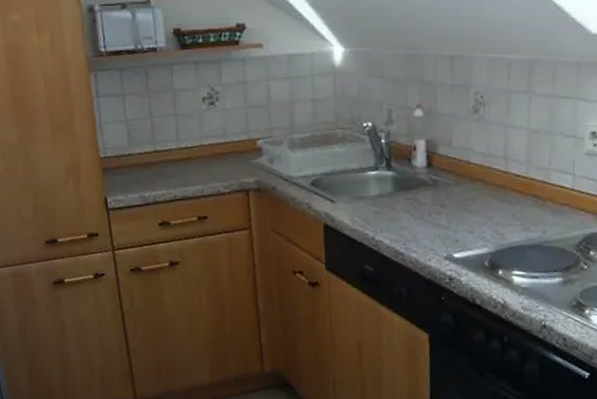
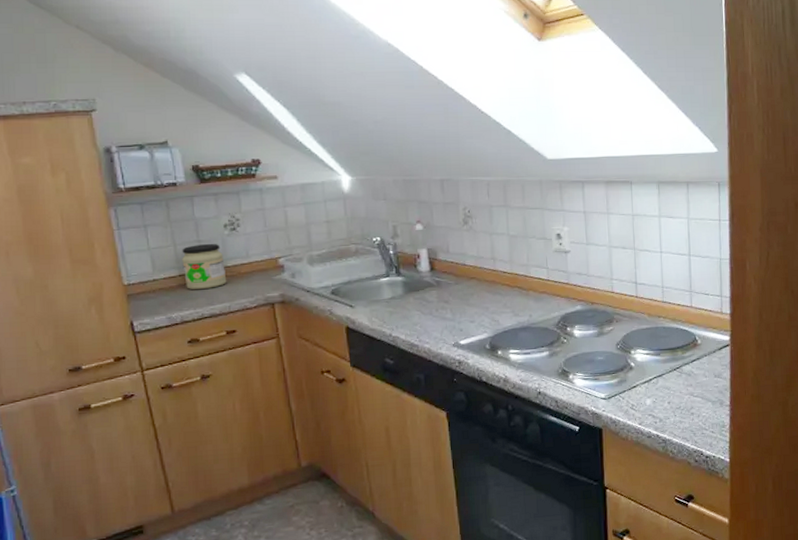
jar: none [158,119,202,169] -> present [182,244,227,290]

